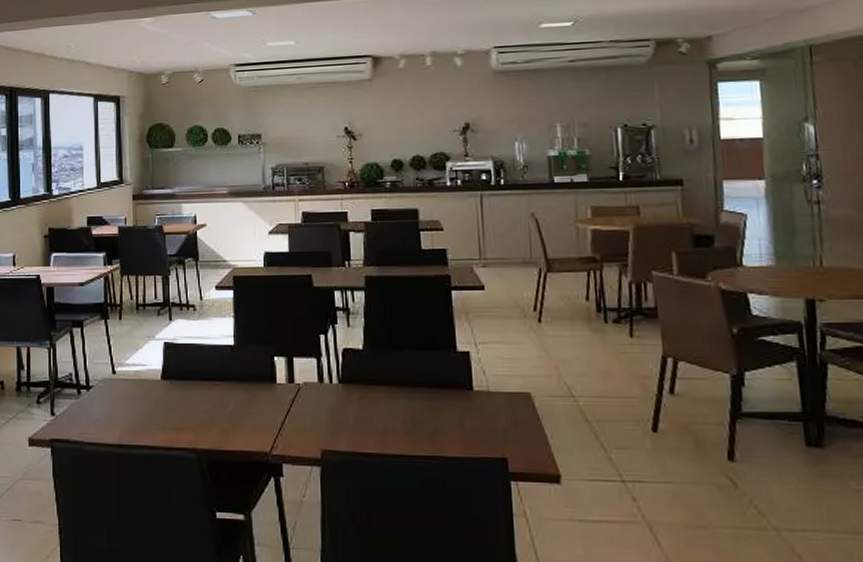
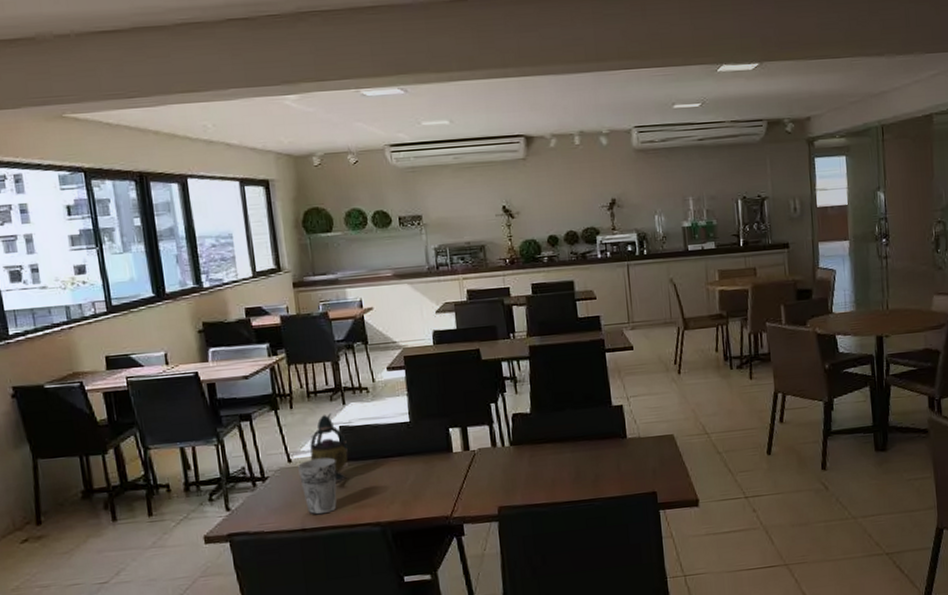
cup: none [121,373,158,432] -> present [298,457,337,515]
teapot: none [133,328,170,401] -> present [310,413,348,483]

